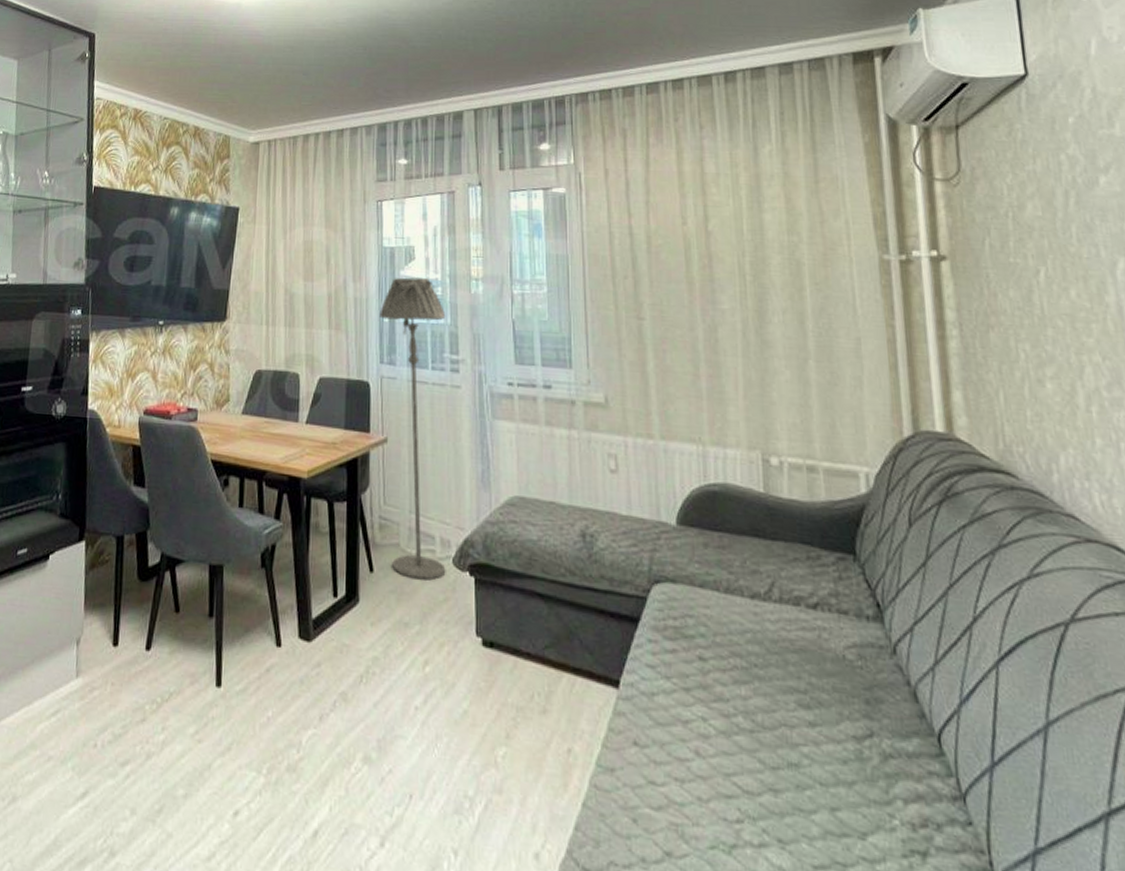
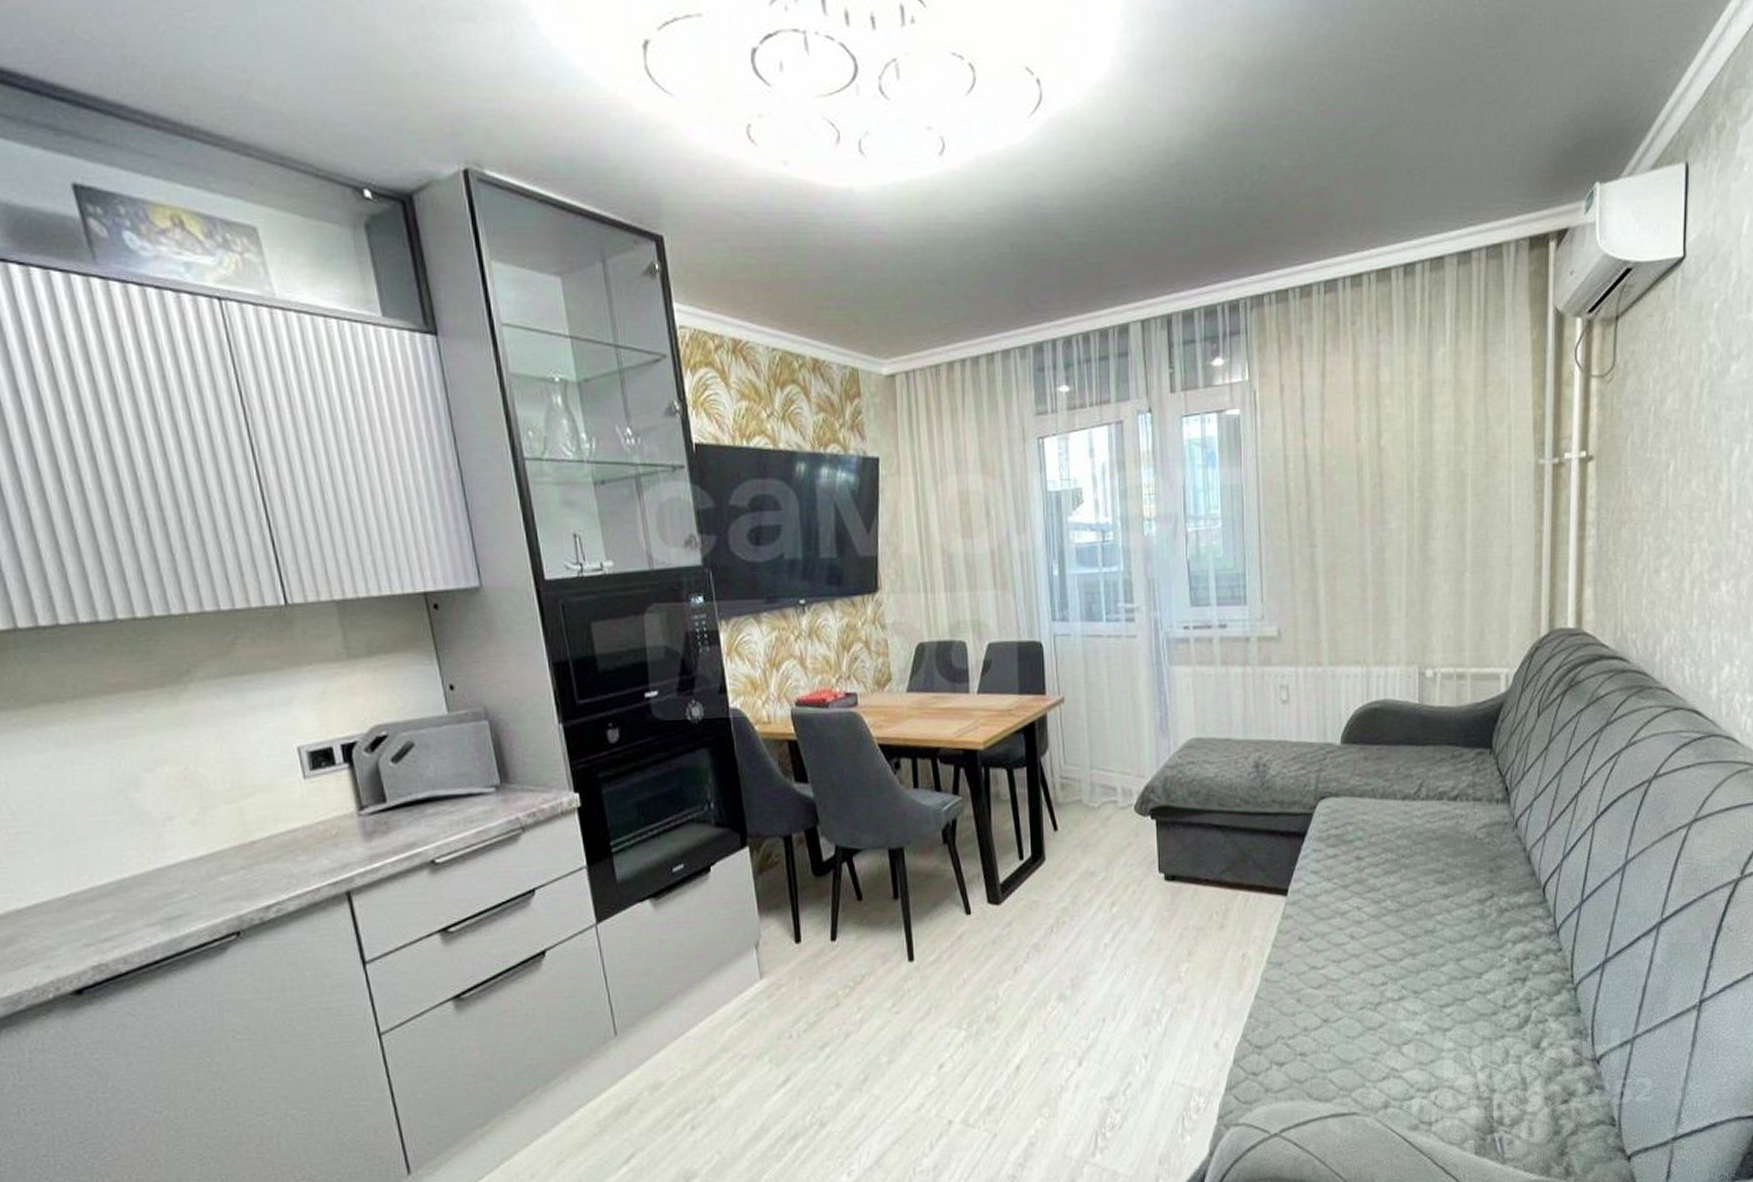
floor lamp: present [379,277,446,581] -> none [1048,523,1128,831]

